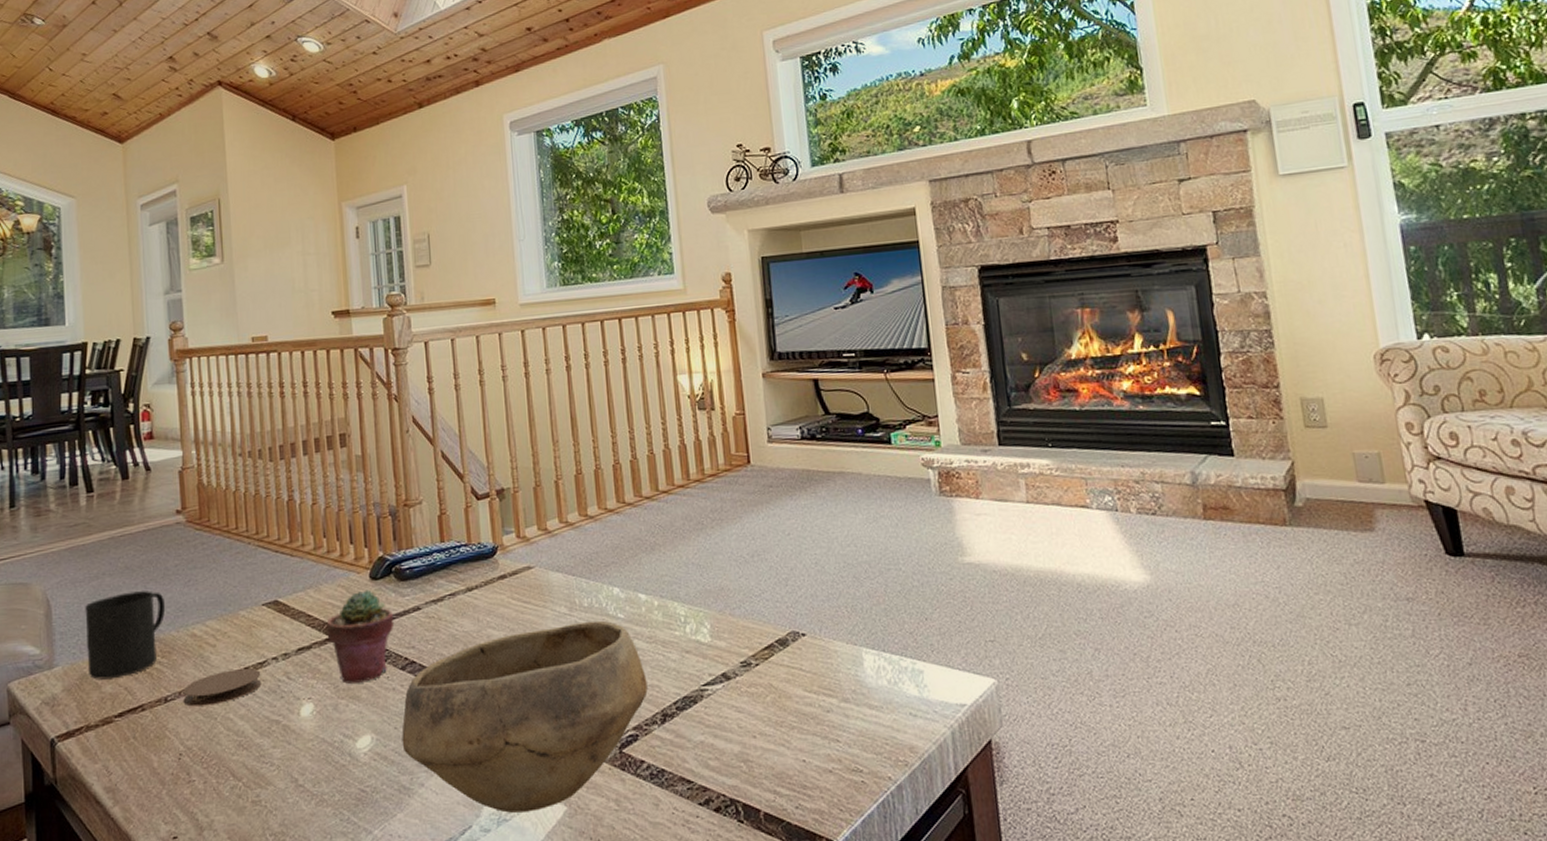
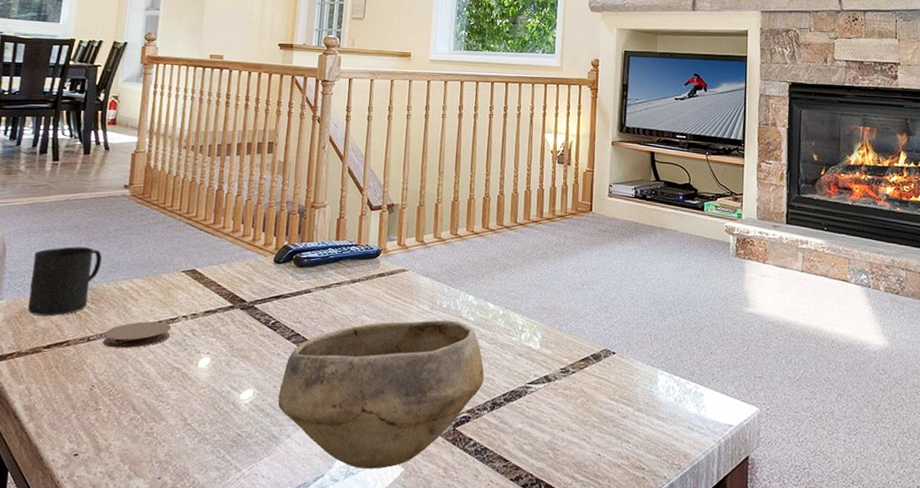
potted succulent: present [326,590,395,684] -> none [231,271,289,346]

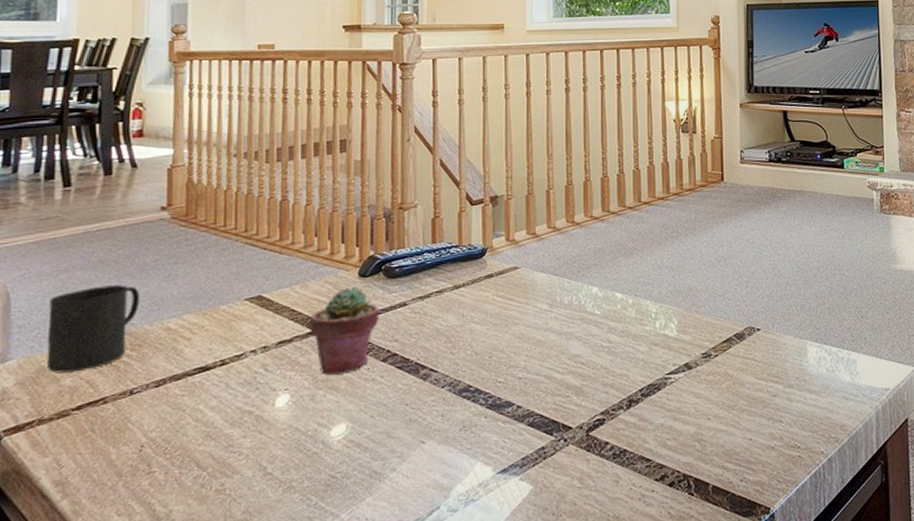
coaster: present [102,321,172,349] -> none [150,361,237,399]
potted succulent: none [231,271,289,346] -> present [310,286,380,375]
bowl: present [277,319,484,469] -> none [377,316,617,494]

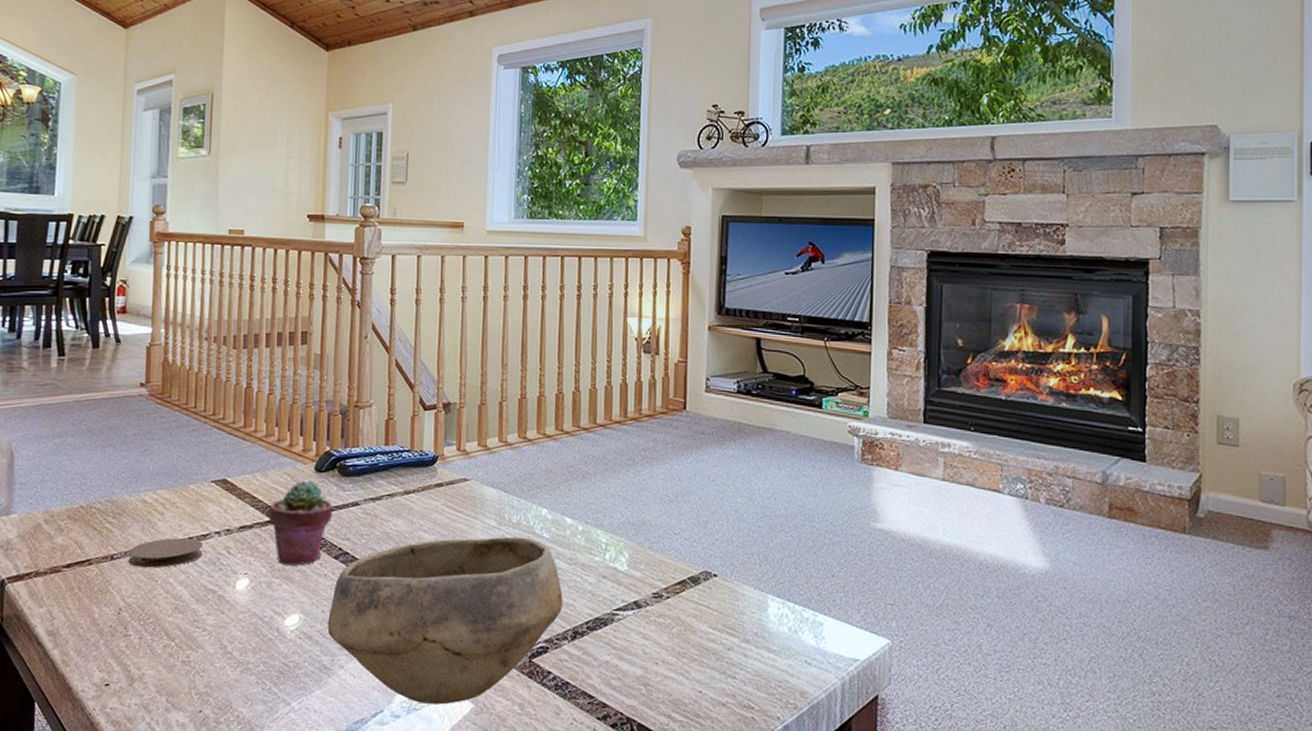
mug: present [47,285,141,373] -> none [43,453,121,532]
coaster: none [150,361,237,399] -> present [128,538,204,568]
bowl: none [377,316,617,494] -> present [327,536,563,705]

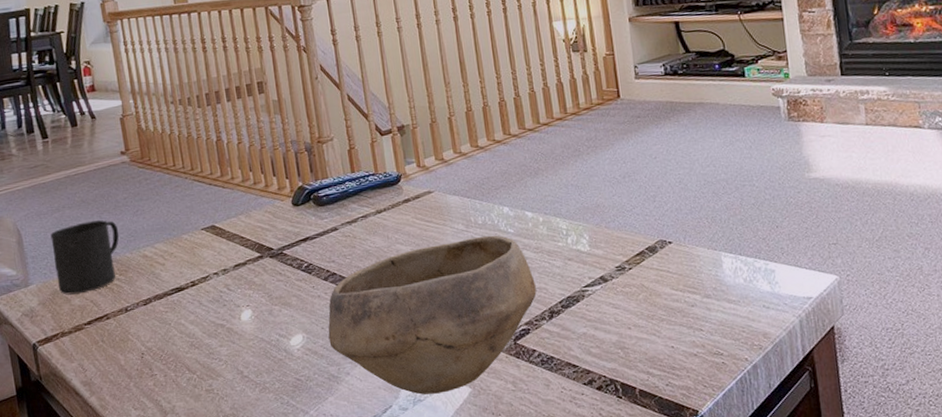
mug: none [43,453,121,532] -> present [50,220,119,295]
coaster: present [128,538,204,568] -> none [140,282,206,315]
potted succulent: present [269,480,334,566] -> none [257,214,316,293]

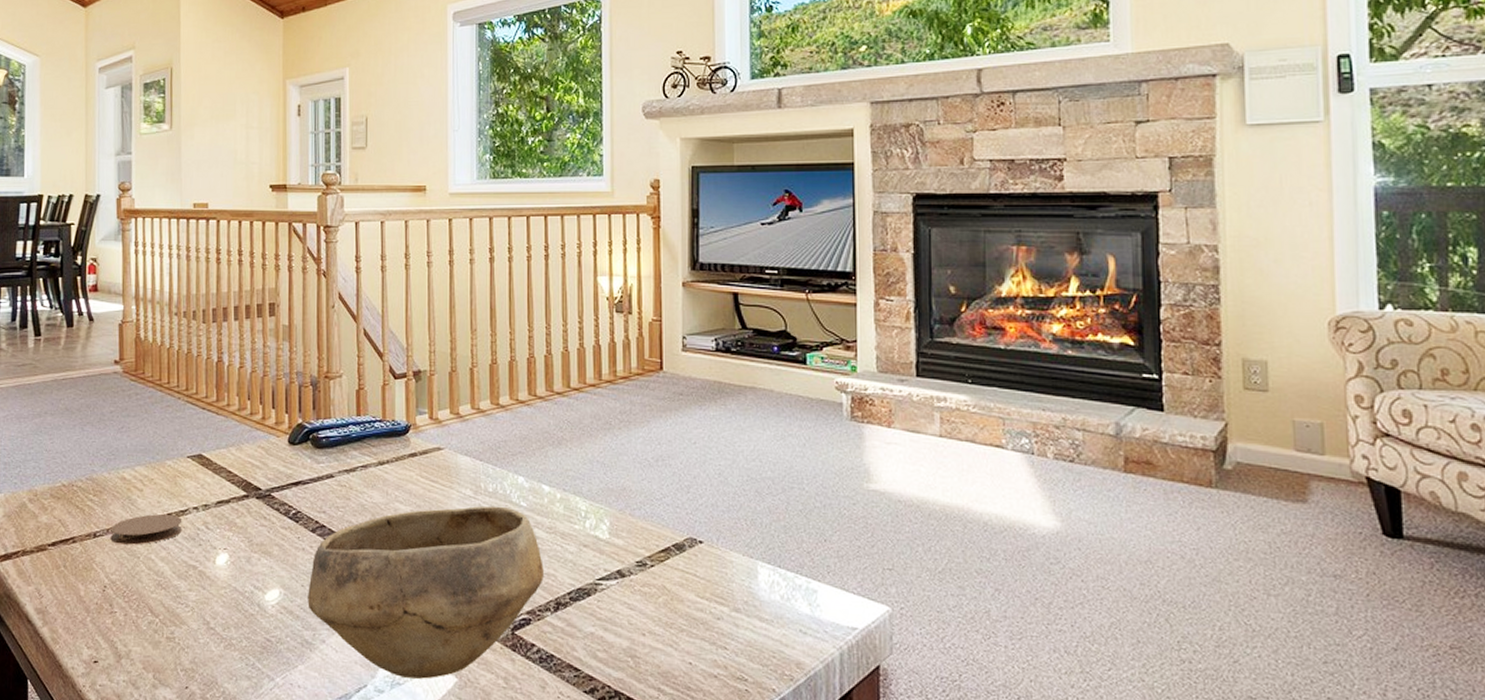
mug: present [50,220,119,295] -> none [27,432,100,511]
coaster: none [140,282,206,315] -> present [110,514,182,545]

